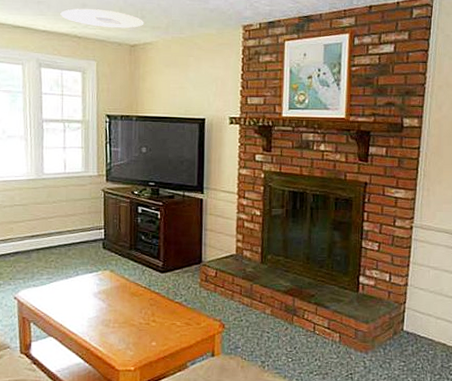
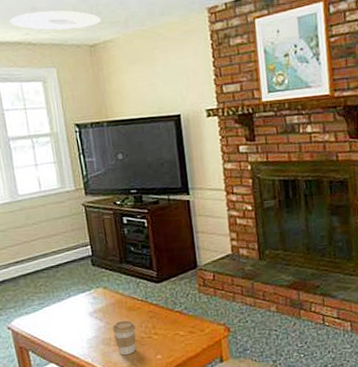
coffee cup: none [114,305,135,338] -> present [113,321,136,356]

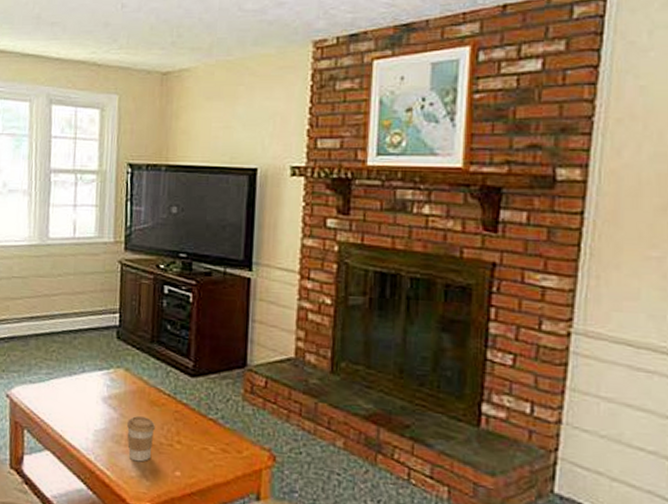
ceiling light: present [10,10,101,31] -> none [77,28,181,52]

